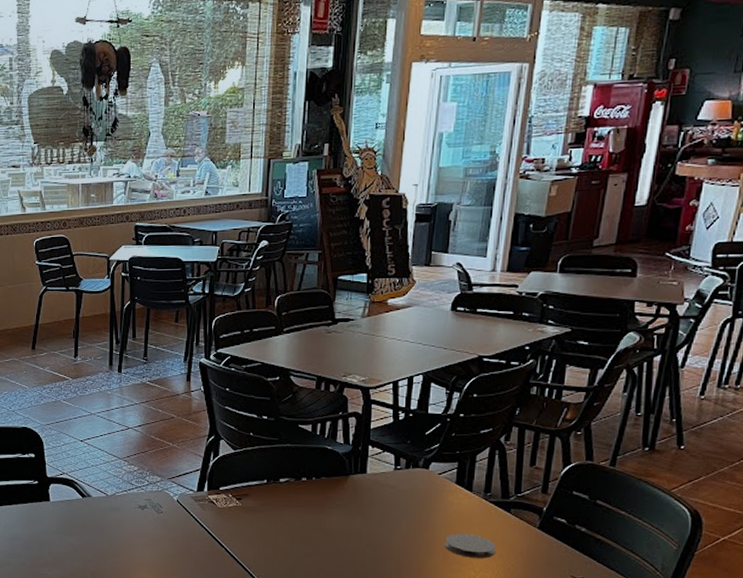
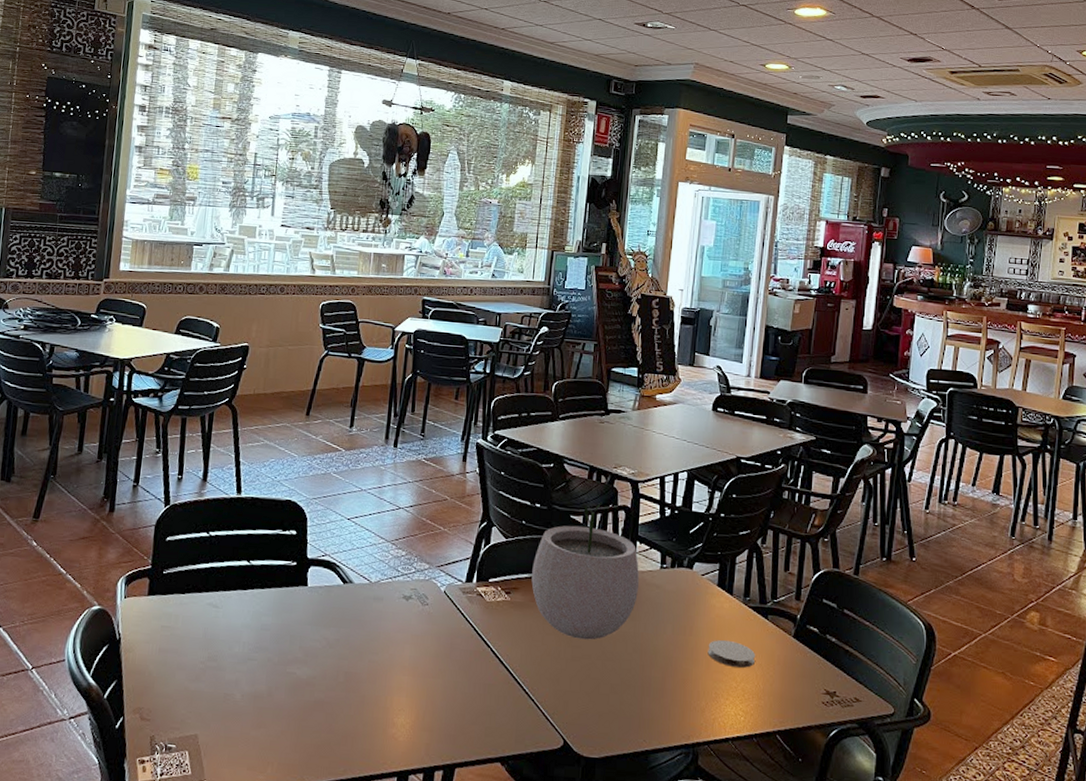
plant pot: none [262,410,373,538] -> present [531,502,640,640]

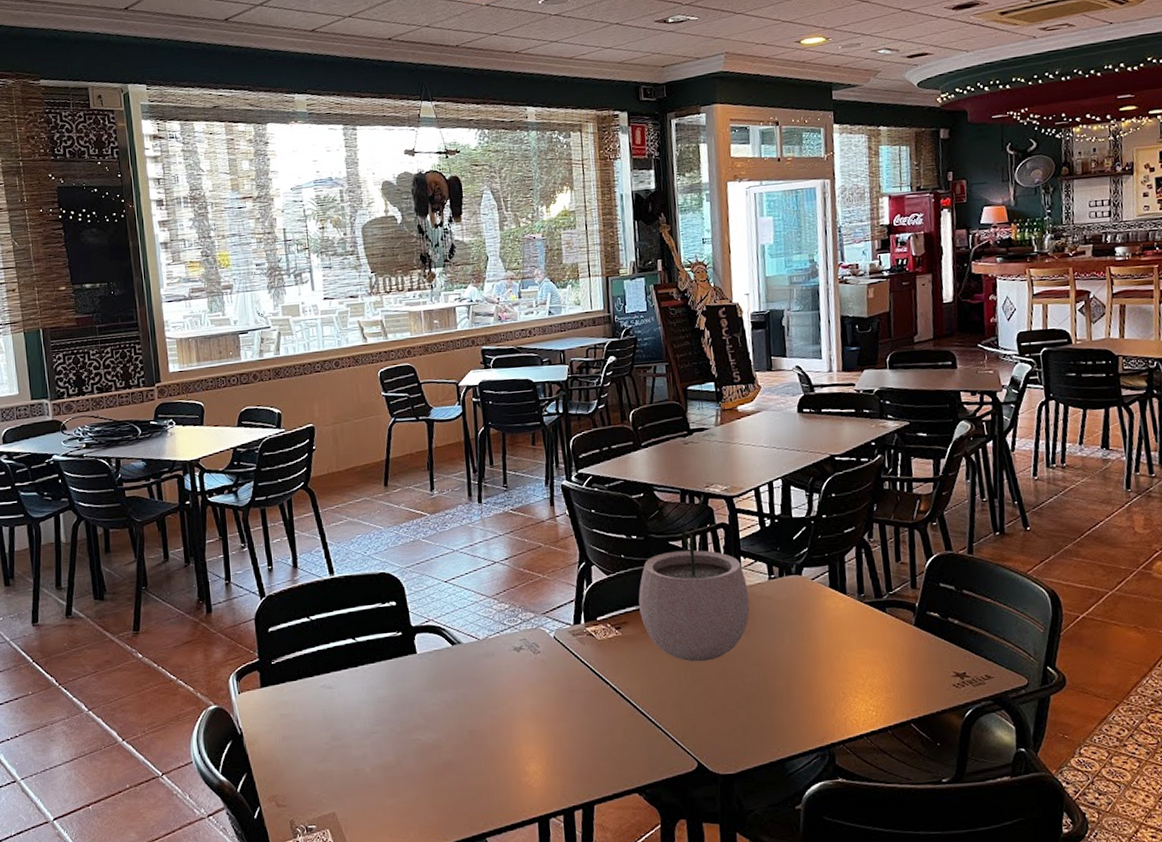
coaster: present [708,639,756,668] -> none [828,639,879,665]

